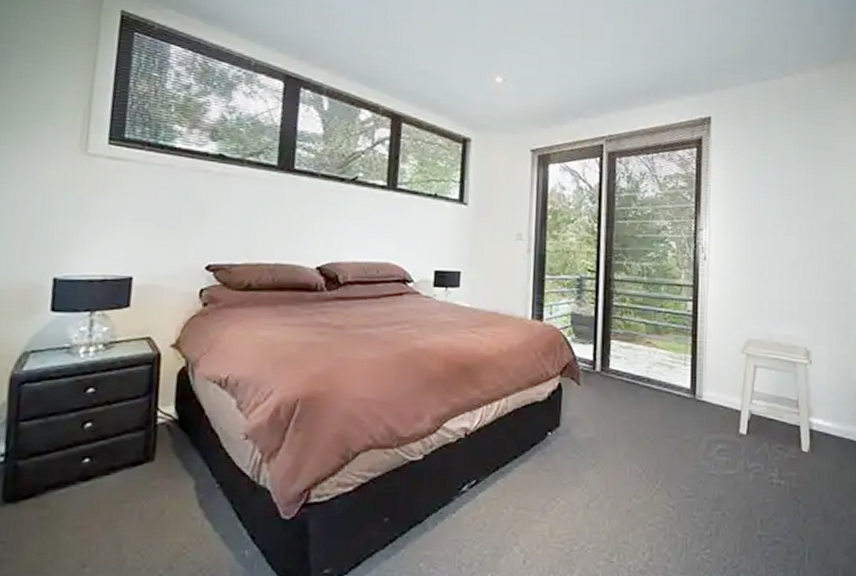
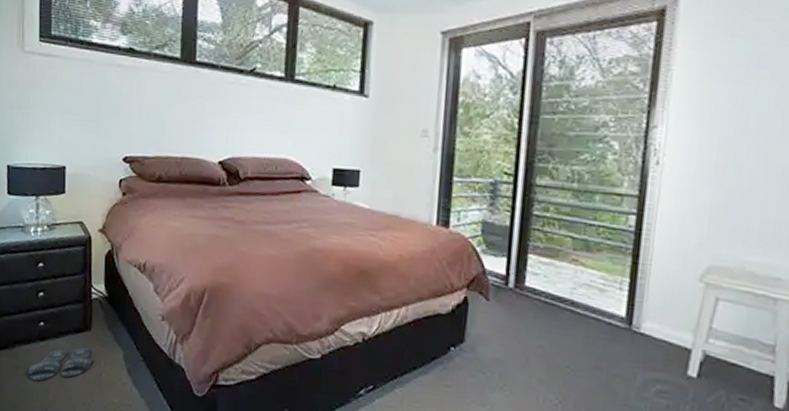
slippers: none [61,482,156,532] -> present [28,347,94,382]

